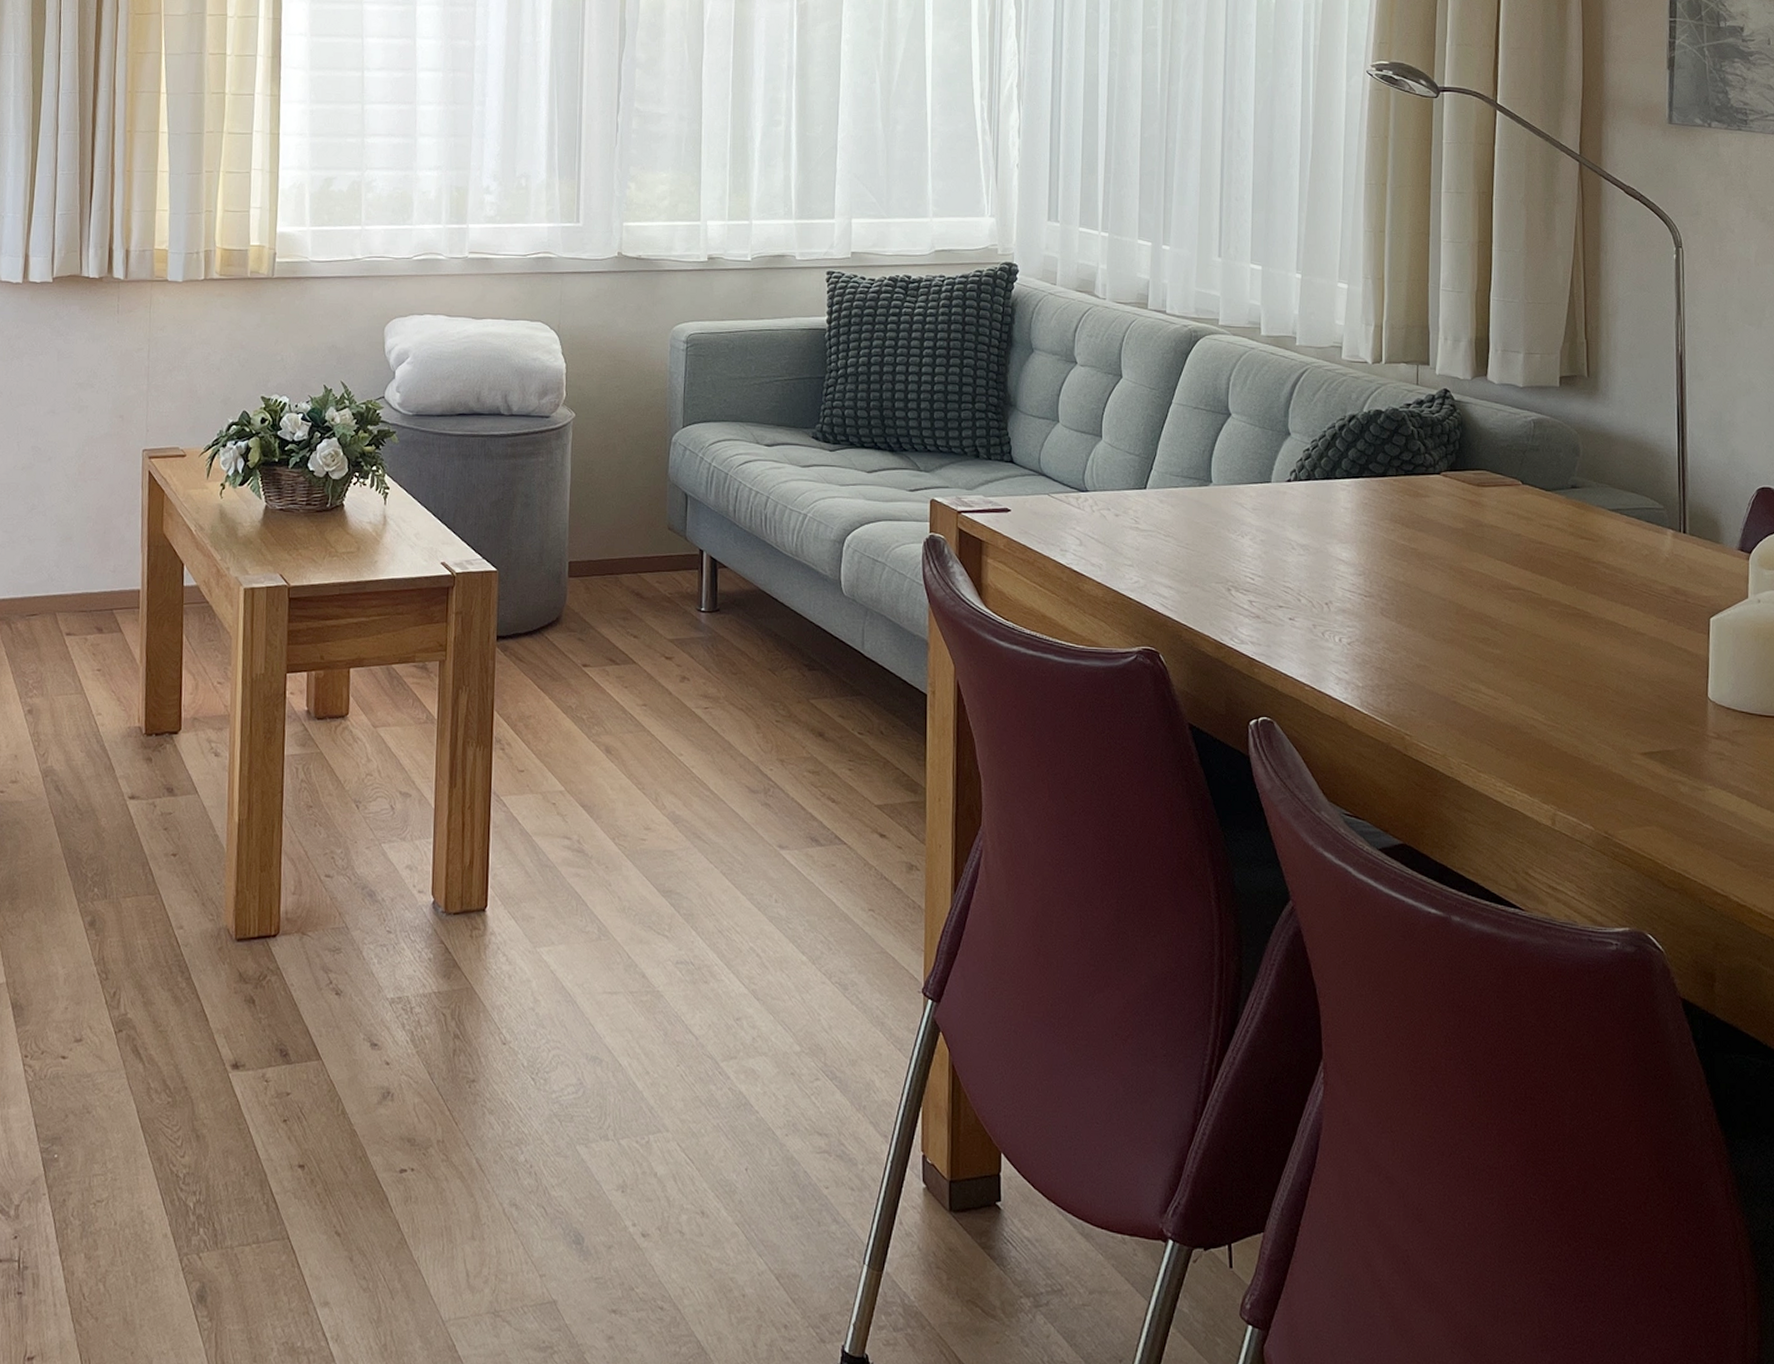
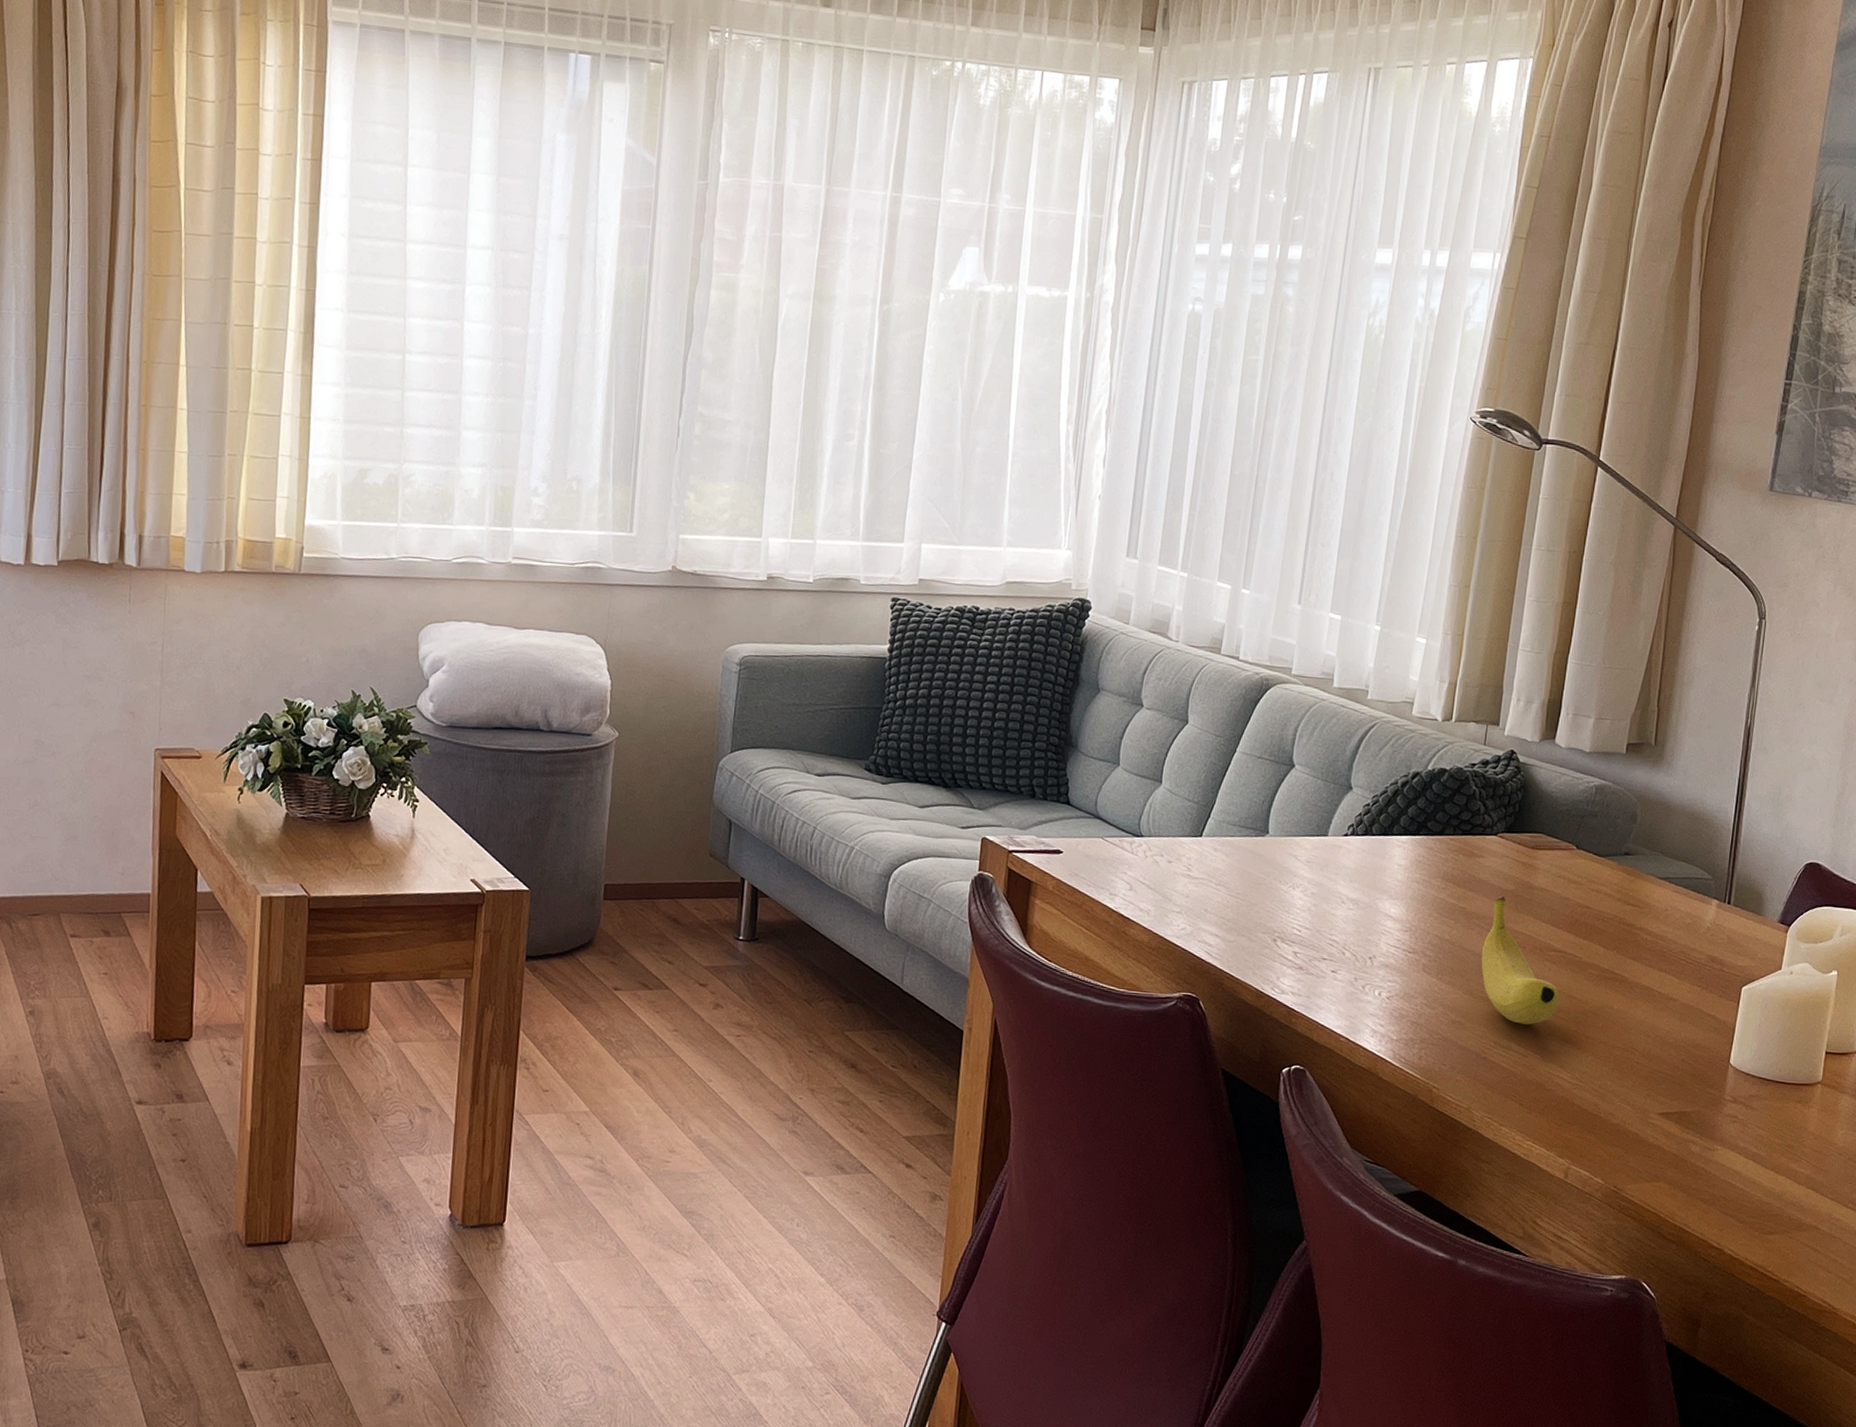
fruit: none [1439,534,1524,666] -> present [1481,895,1560,1025]

